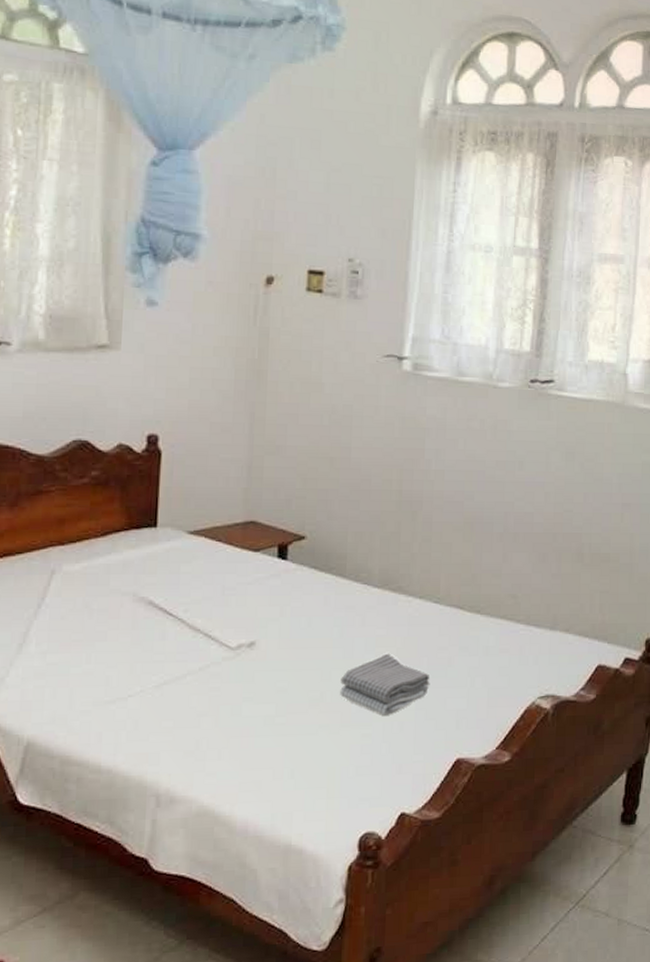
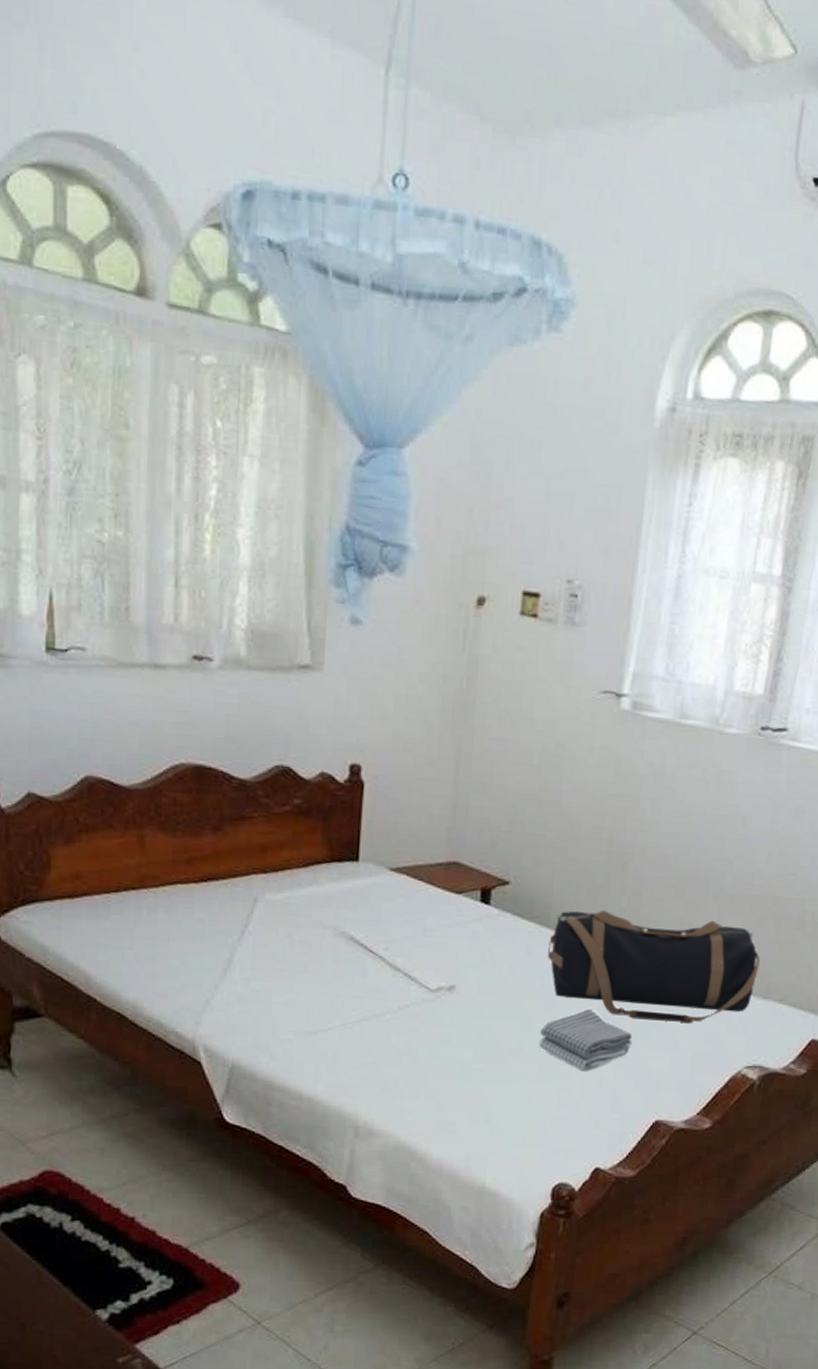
duffel bag: none [345,557,545,660] -> present [548,909,760,1023]

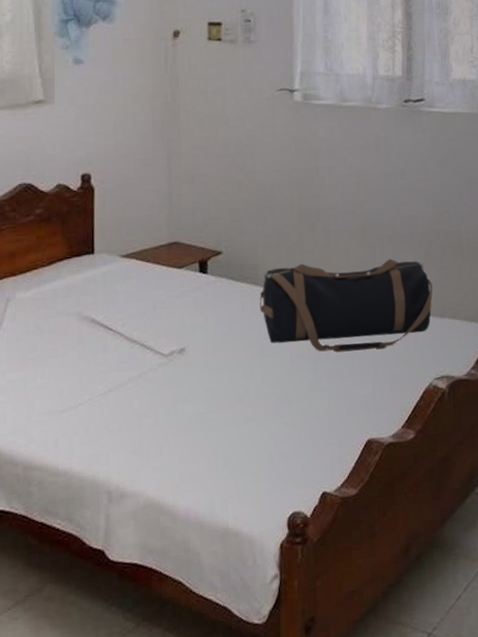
towel: present [539,1008,632,1071] -> none [261,349,339,405]

